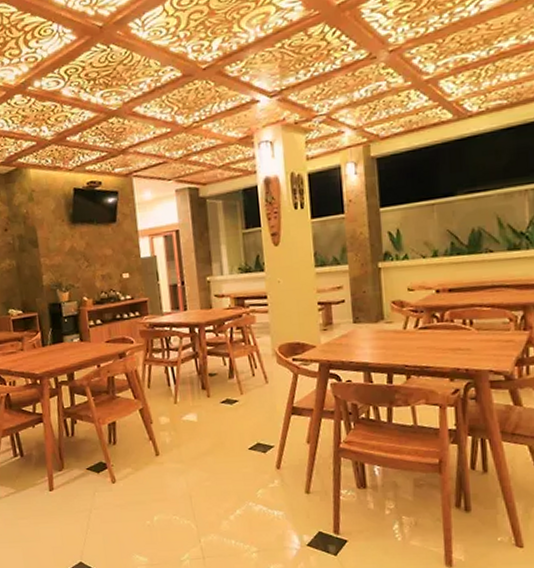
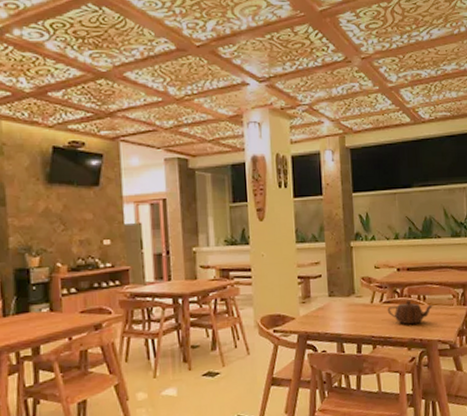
teapot: none [424,325,484,353] -> present [387,300,434,325]

